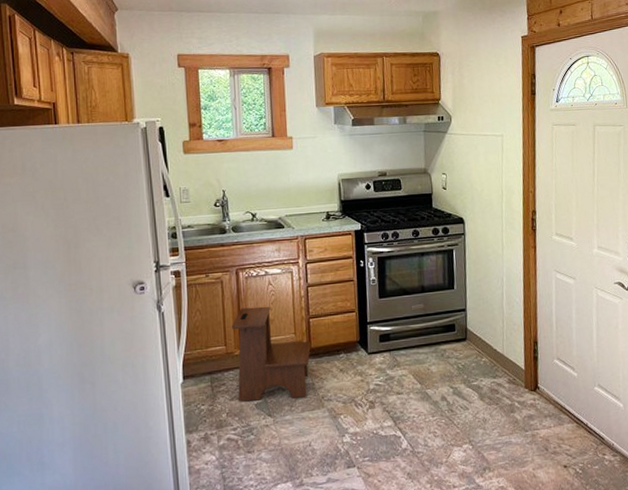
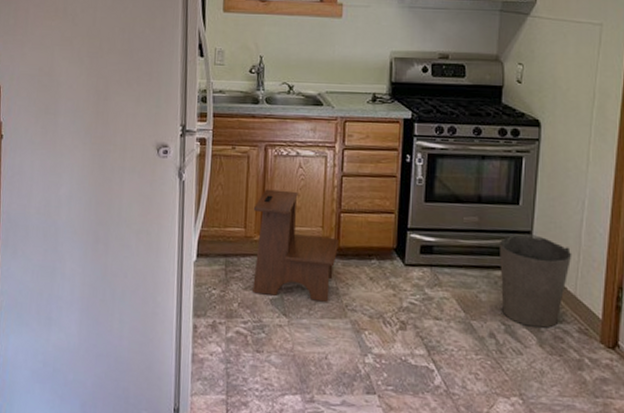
bucket: none [441,311,498,386] -> present [498,234,572,328]

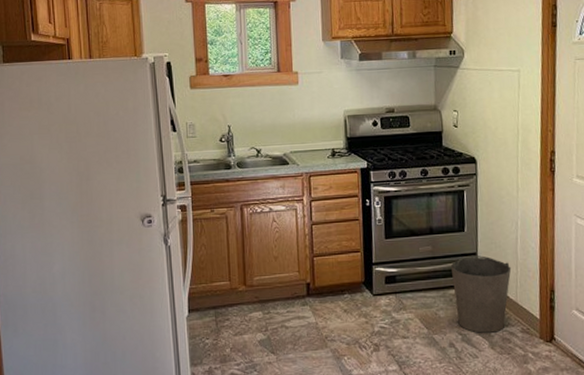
step stool: present [253,189,339,302] -> none [235,243,315,338]

